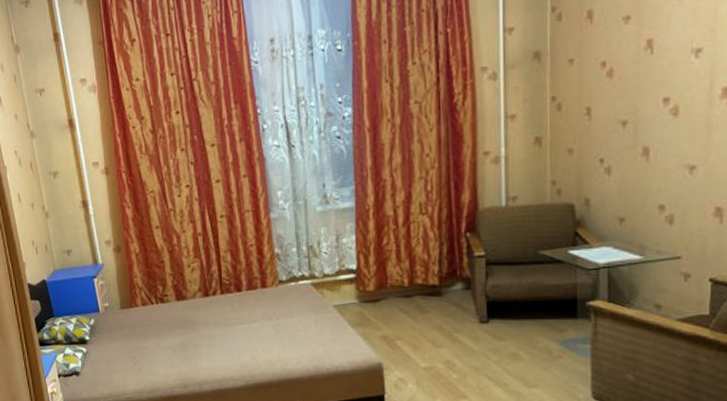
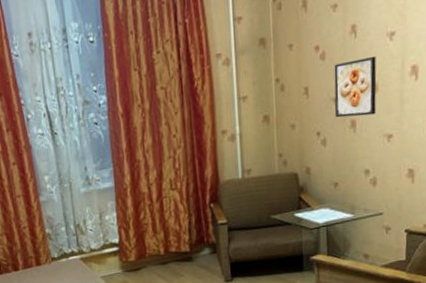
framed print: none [623,74,677,144] -> present [334,55,377,118]

